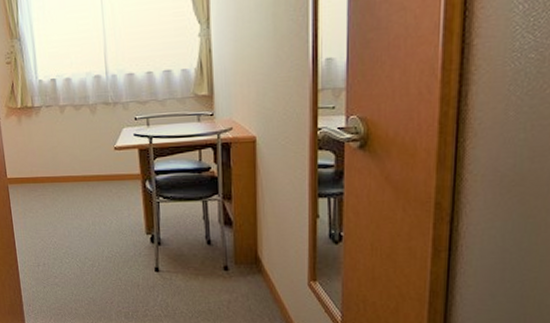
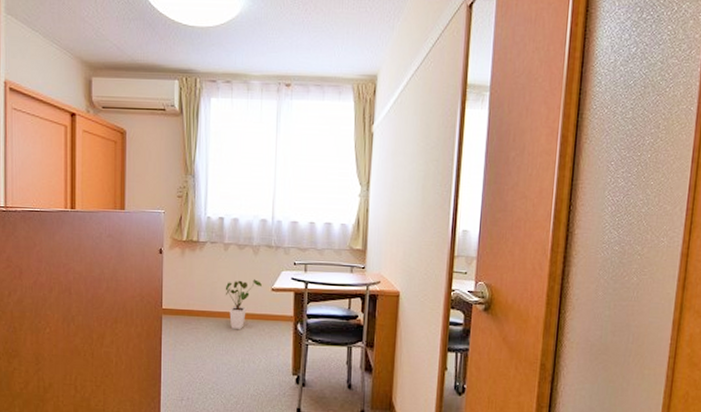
house plant: none [66,139,104,192] -> present [225,279,262,329]

